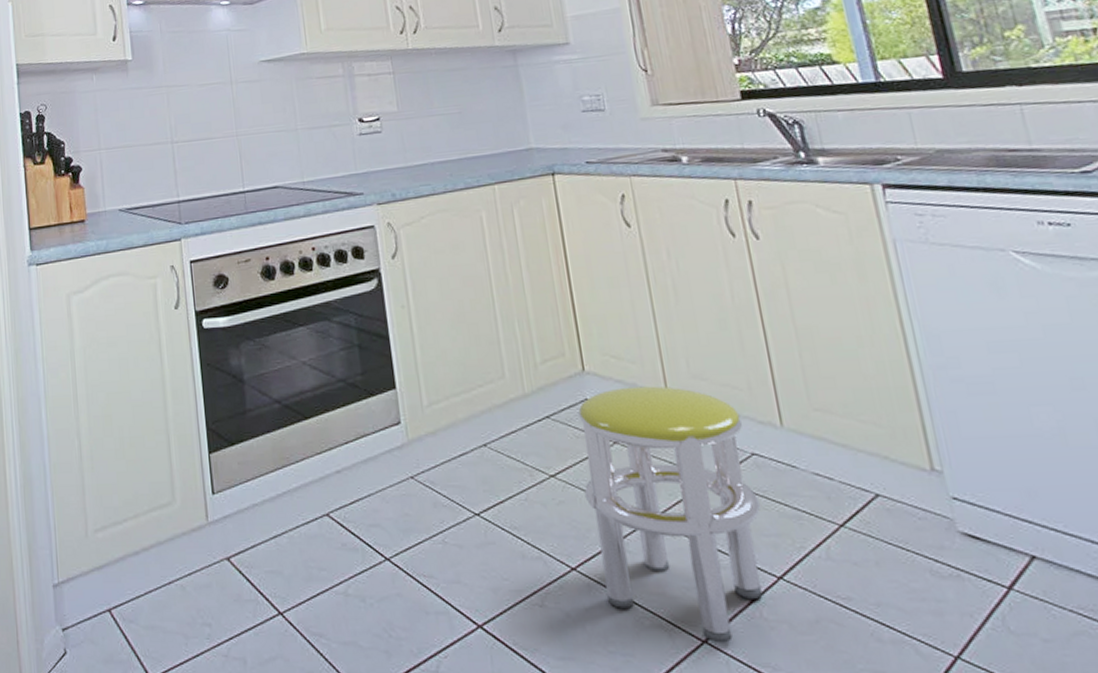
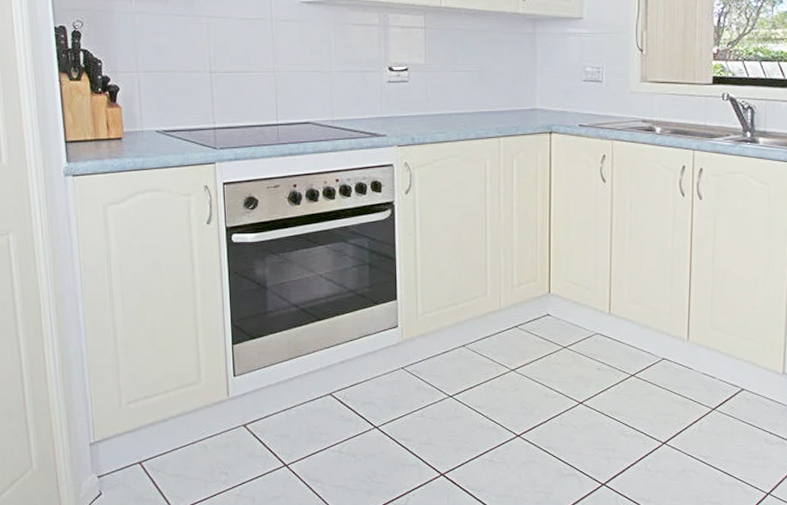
stool: present [578,386,763,643] -> none [535,307,661,486]

